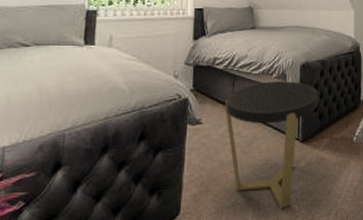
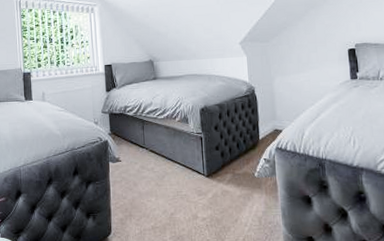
side table: present [225,81,319,209] -> none [138,124,220,233]

